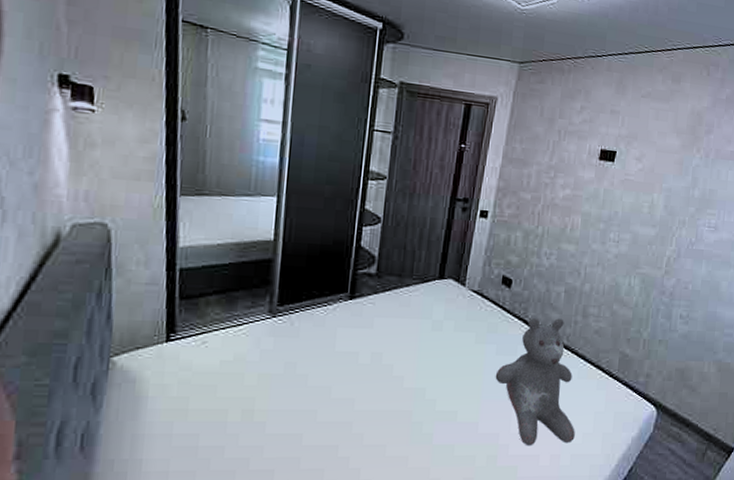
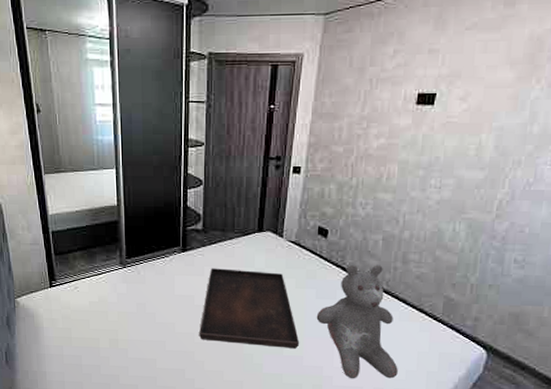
serving tray: none [361,319,476,413] -> present [199,268,300,349]

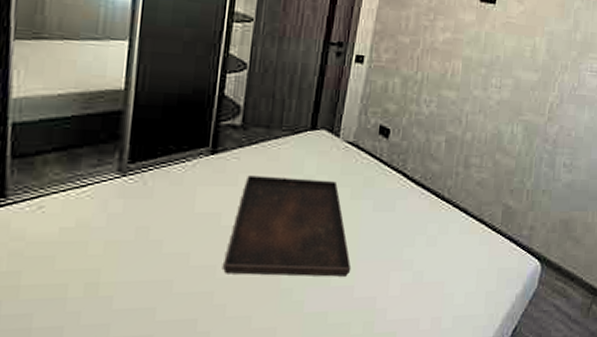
teddy bear: present [316,264,398,379] -> none [372,169,457,310]

